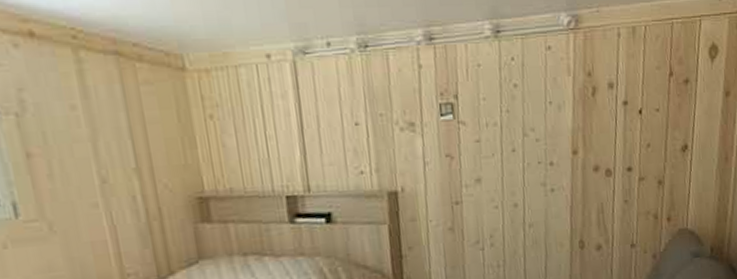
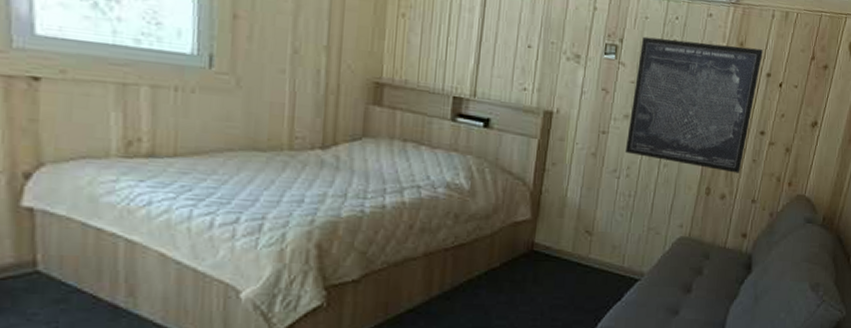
wall art: none [478,76,615,221] -> present [624,36,763,173]

